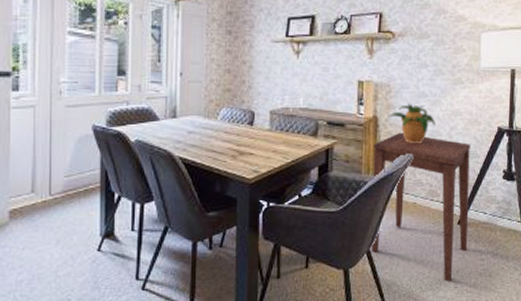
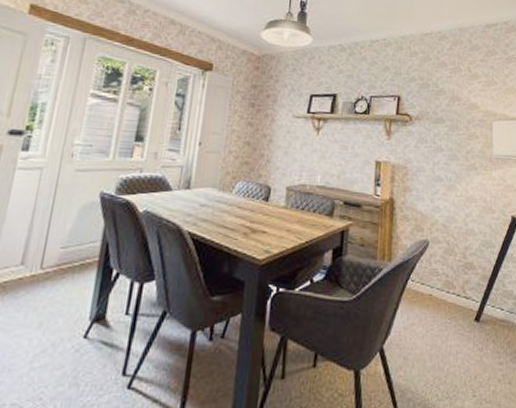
side table: present [371,132,470,282] -> none [384,216,486,389]
potted plant: present [388,103,437,144] -> none [404,186,452,230]

